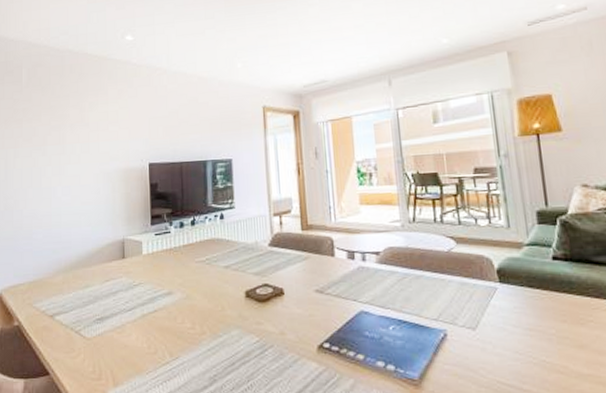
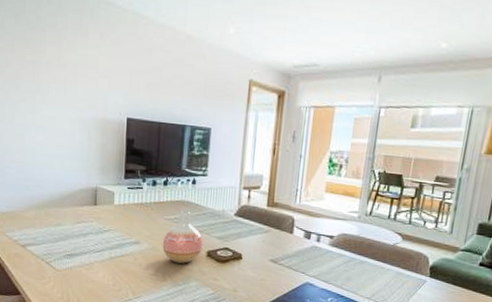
vase: none [196,249,240,310] -> present [162,210,203,264]

